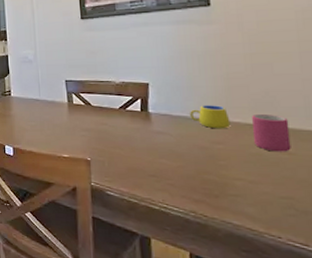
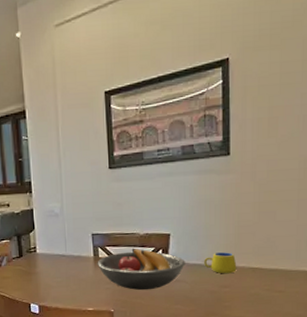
fruit bowl: none [71,96,168,141] -> present [97,248,185,291]
mug: present [252,113,291,152] -> none [254,257,283,291]

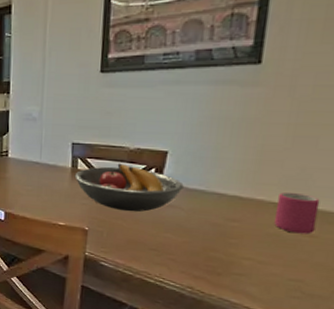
mug: present [204,252,237,274] -> none [208,179,253,206]
mug: none [254,257,283,291] -> present [274,192,321,234]

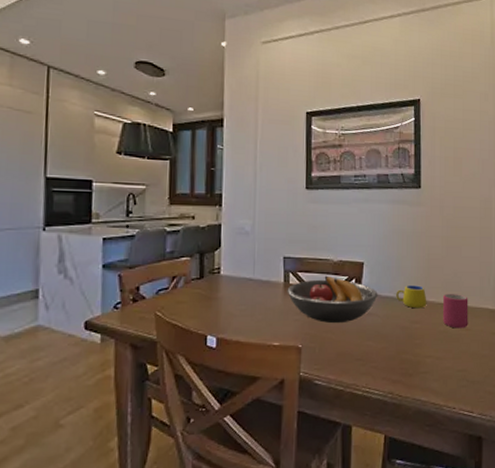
mug: none [208,179,253,206] -> present [396,285,427,309]

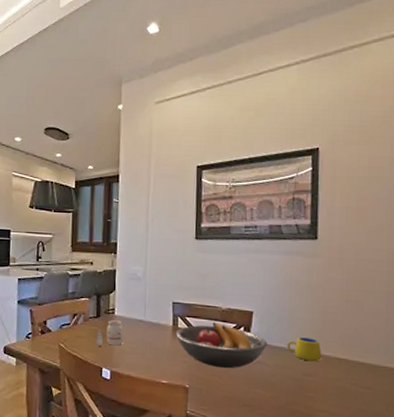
candle: none [199,281,230,311] -> present [96,320,123,346]
mug: present [443,293,468,329] -> none [340,348,371,386]

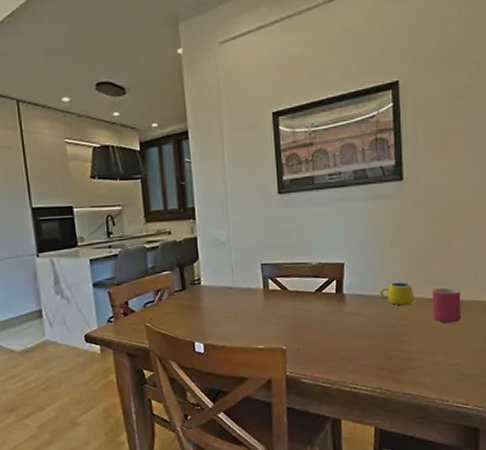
candle: present [96,320,123,346] -> none [184,290,213,320]
fruit bowl: present [175,321,268,369] -> none [267,278,361,325]
mug: none [340,348,371,386] -> present [432,287,461,323]

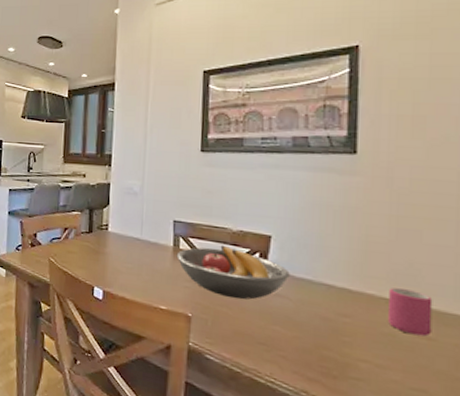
fruit bowl: none [267,278,361,325] -> present [176,244,290,300]
mug: present [380,282,415,306] -> none [316,269,363,300]

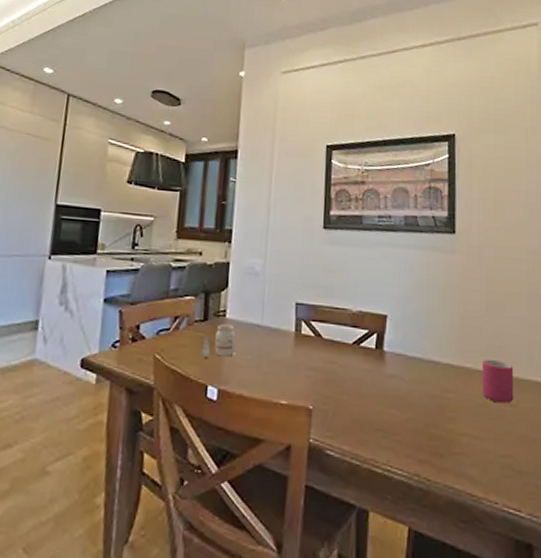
candle: none [88,236,118,264] -> present [201,324,236,358]
fruit bowl: present [176,244,290,300] -> none [298,327,403,385]

